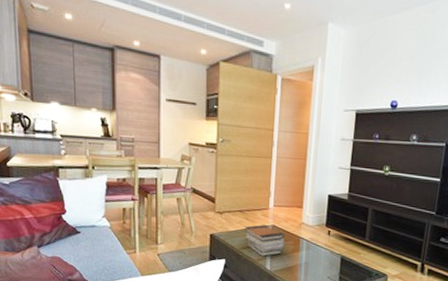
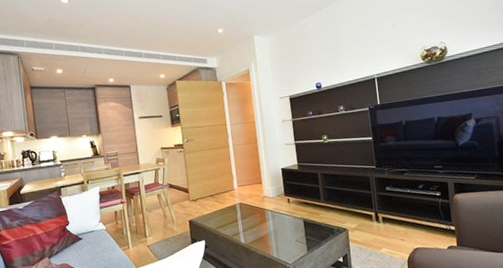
book stack: present [244,225,284,256] -> none [216,204,252,232]

